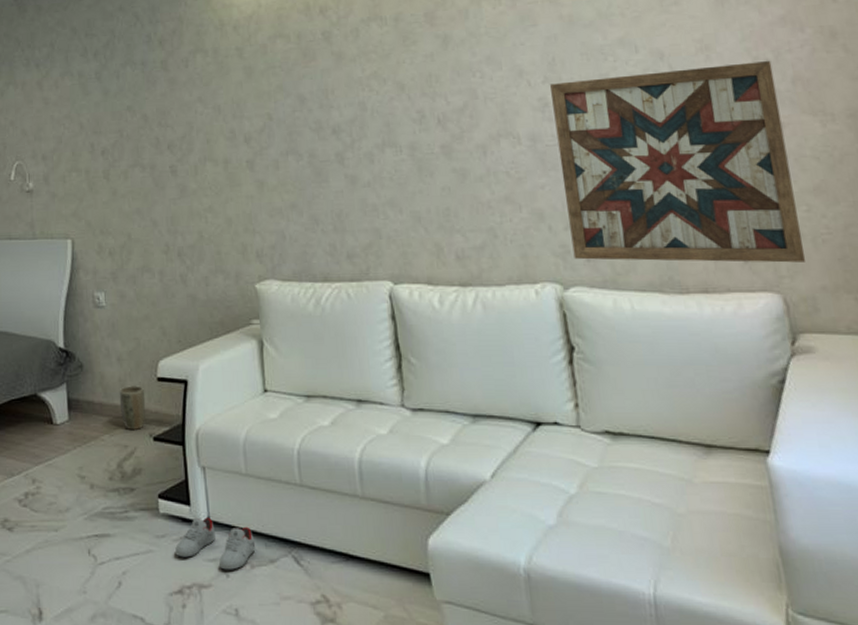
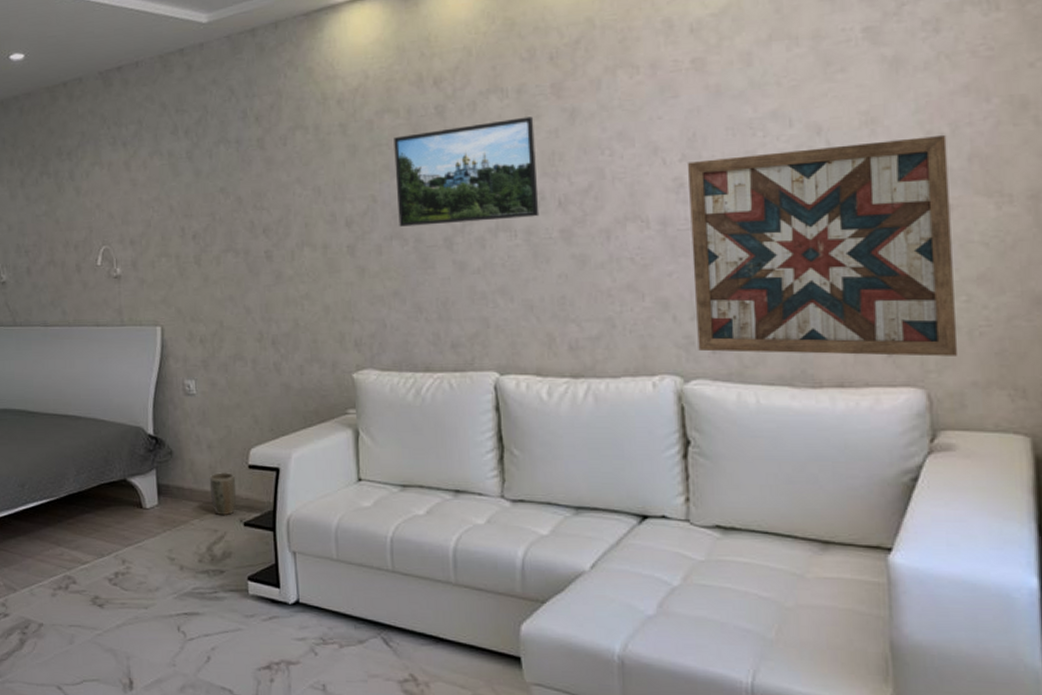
shoe: present [175,517,256,570] -> none [264,599,345,649]
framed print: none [286,42,421,143] -> present [394,116,540,227]

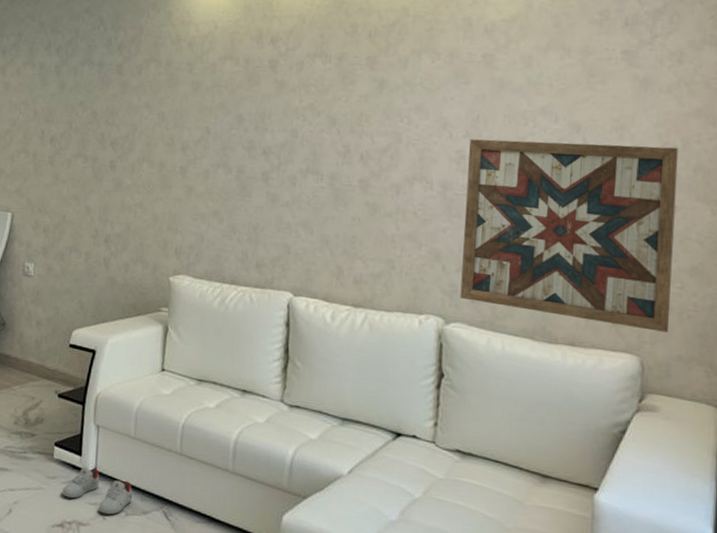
plant pot: present [209,471,237,515] -> none [33,347,56,386]
shoe: none [264,599,345,649] -> present [62,466,133,515]
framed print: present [394,116,540,227] -> none [226,80,349,166]

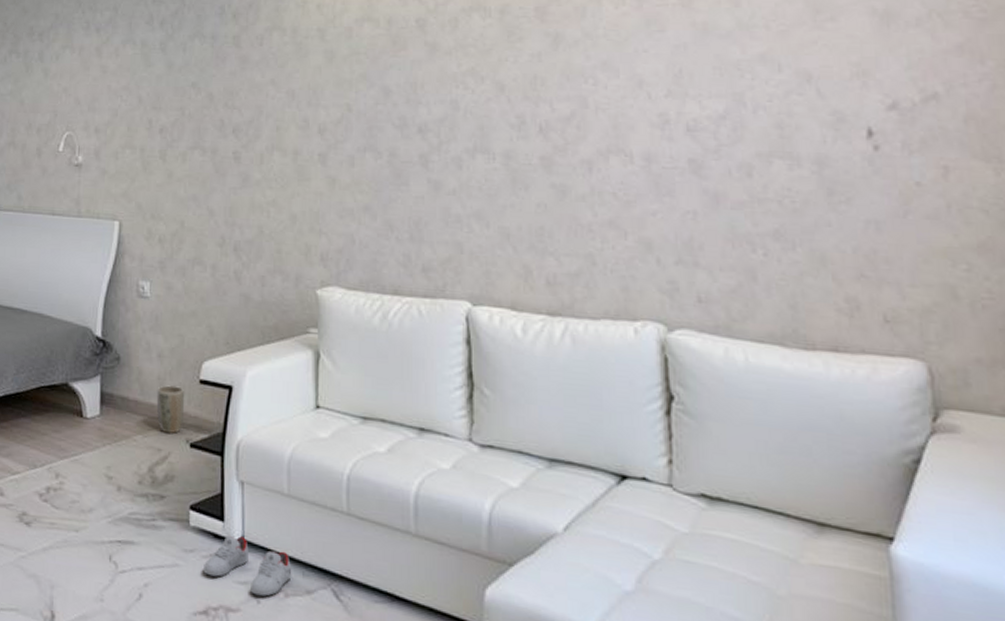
plant pot: none [33,347,56,386] -> present [156,384,185,433]
wall art: present [460,139,679,333] -> none [674,94,960,329]

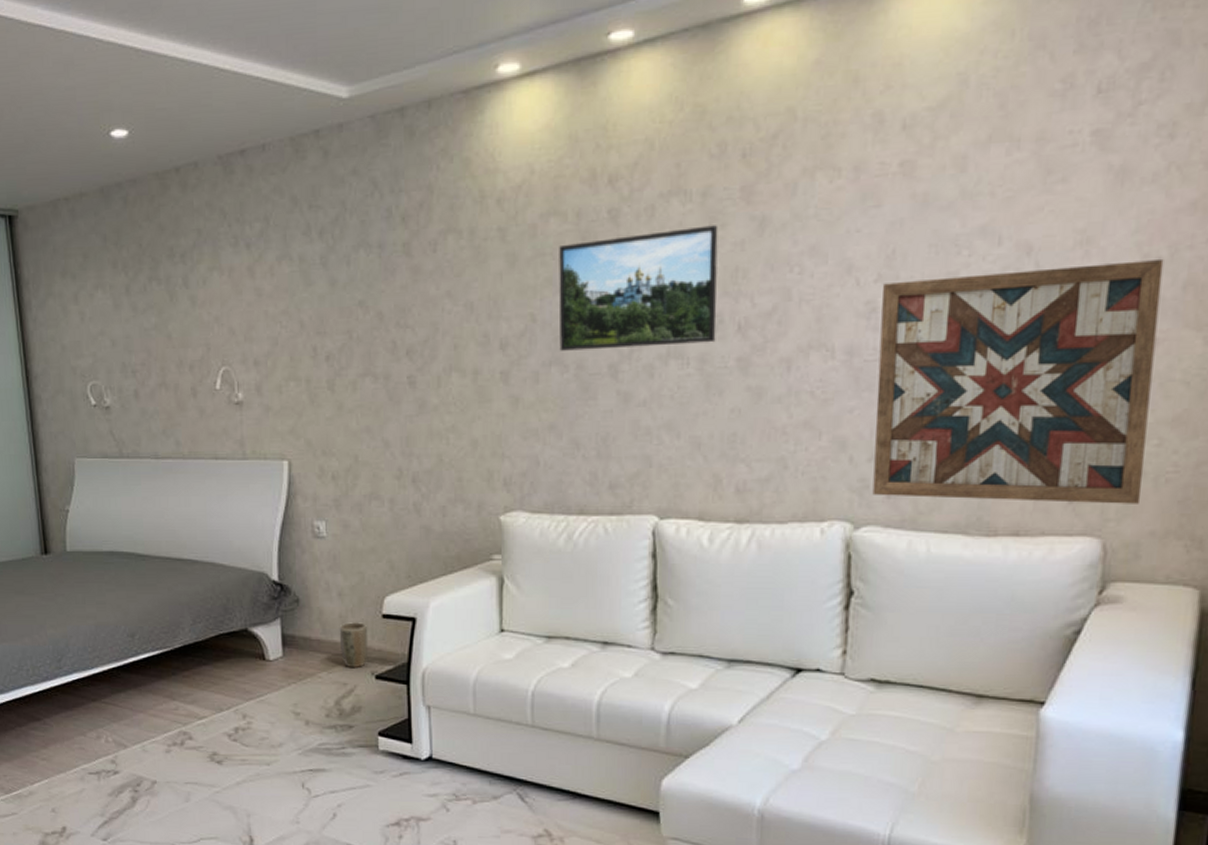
shoe: present [204,535,292,596] -> none [394,755,479,805]
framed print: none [372,38,519,141] -> present [559,225,718,351]
wall art: none [674,94,960,329] -> present [872,260,1164,504]

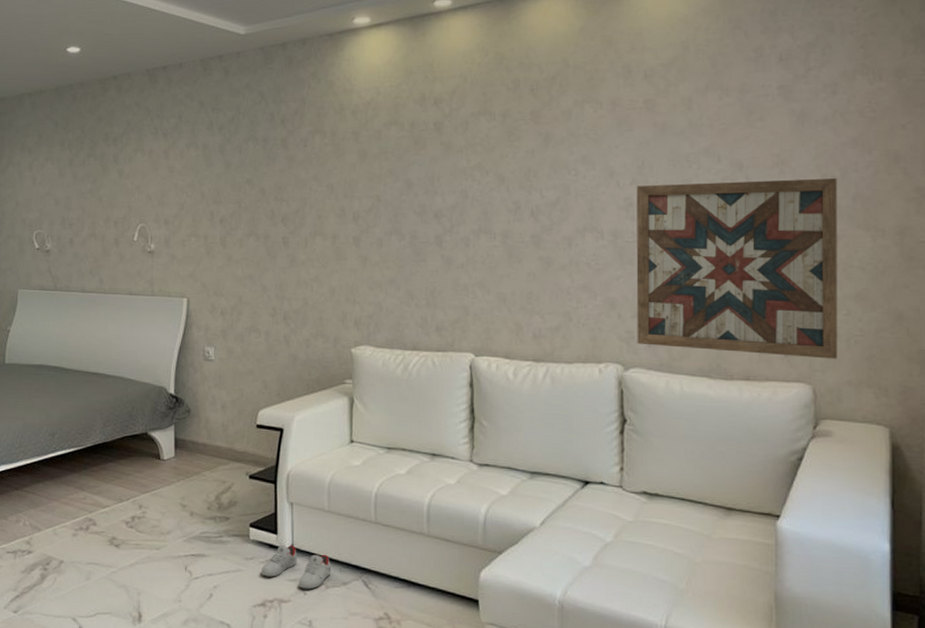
plant pot: present [339,621,368,667] -> none [221,429,245,468]
shoe: none [394,755,479,805] -> present [261,544,332,589]
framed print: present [559,225,718,351] -> none [397,138,515,224]

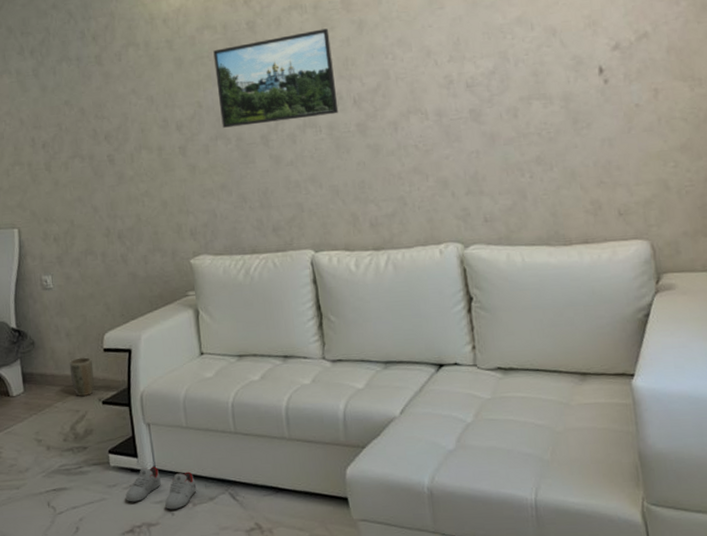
plant pot: none [221,429,245,468] -> present [69,356,94,396]
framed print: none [397,138,515,224] -> present [213,28,339,128]
wall art: present [636,178,838,359] -> none [455,33,671,221]

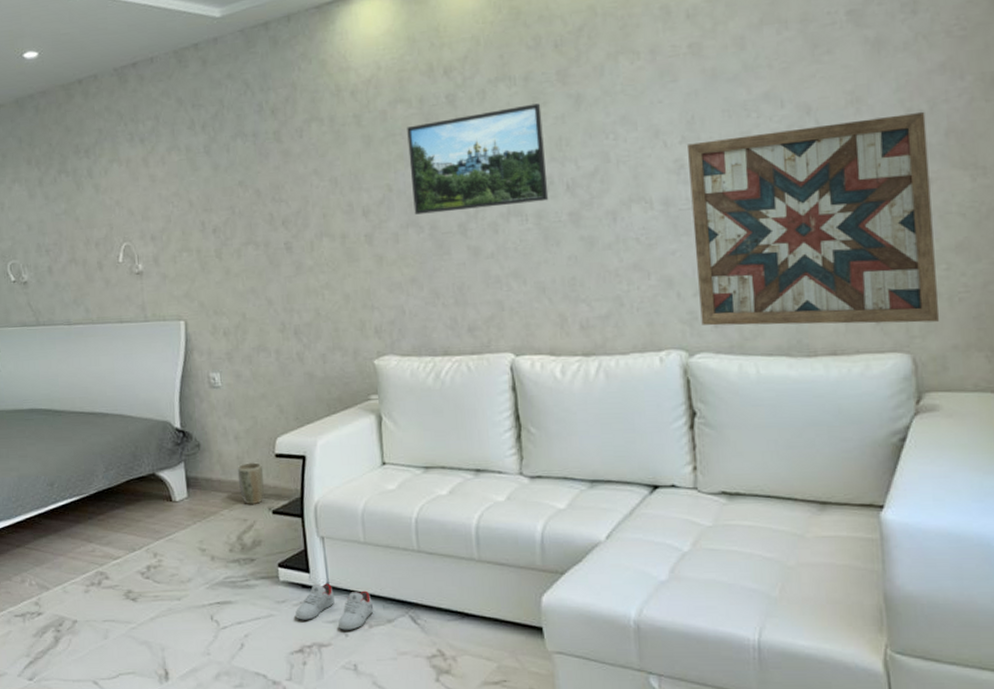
wall art: none [455,33,671,221] -> present [688,112,940,326]

